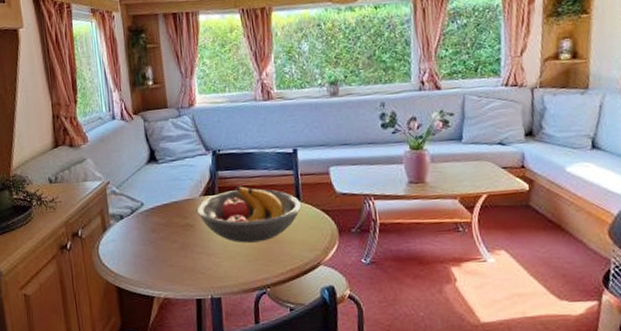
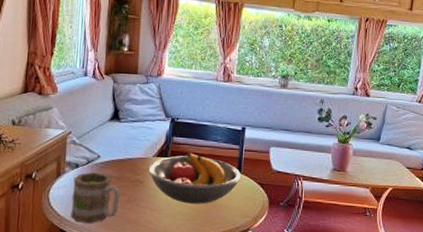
mug: none [120,221,173,278] -> present [70,172,121,223]

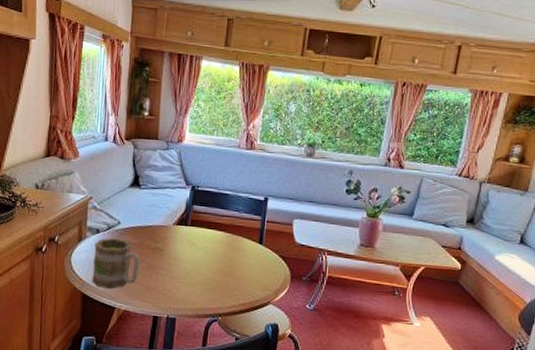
fruit bowl: present [148,152,242,204] -> none [168,222,263,275]

